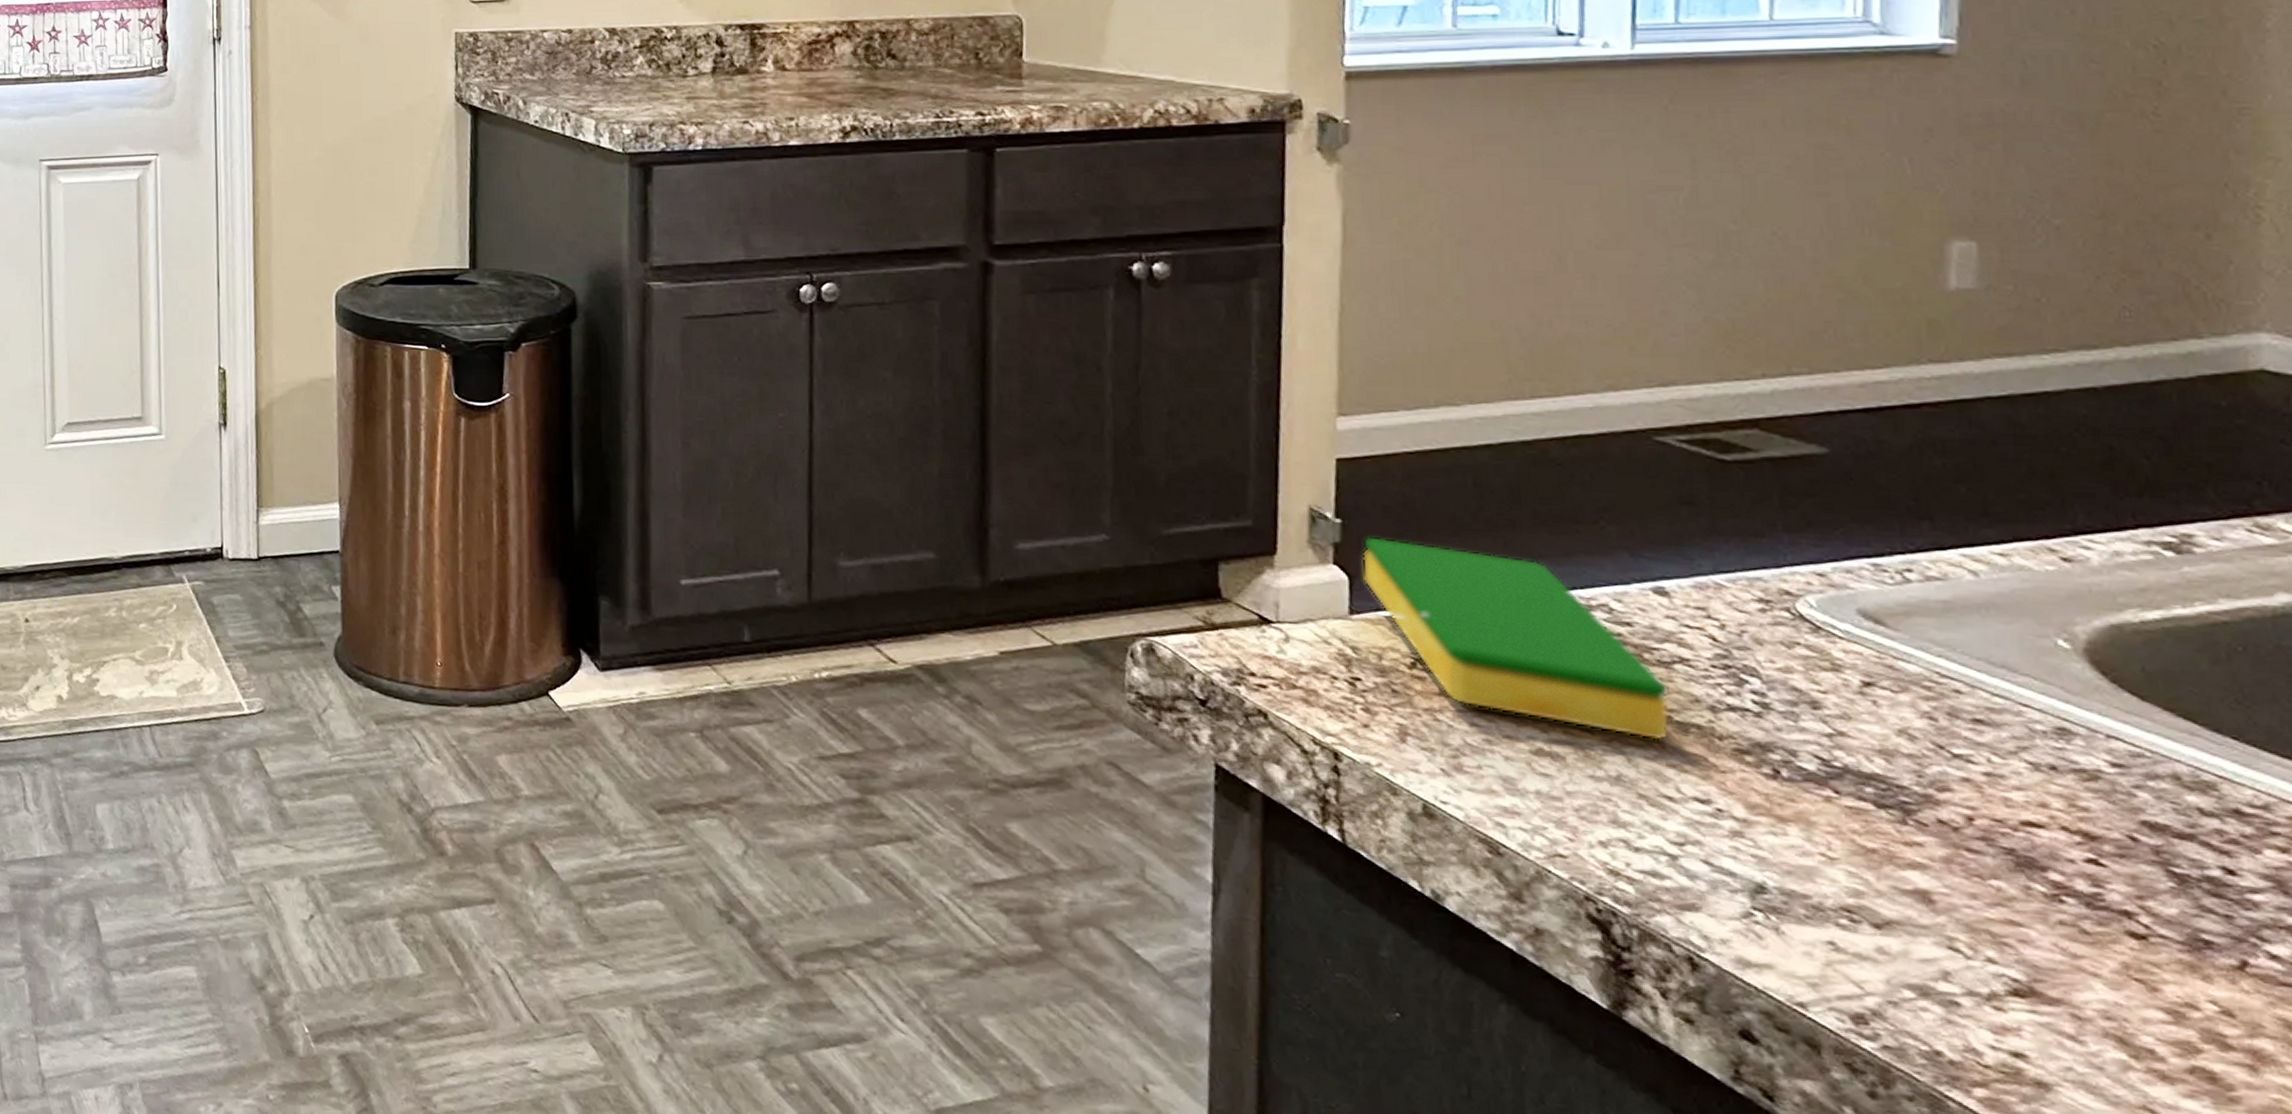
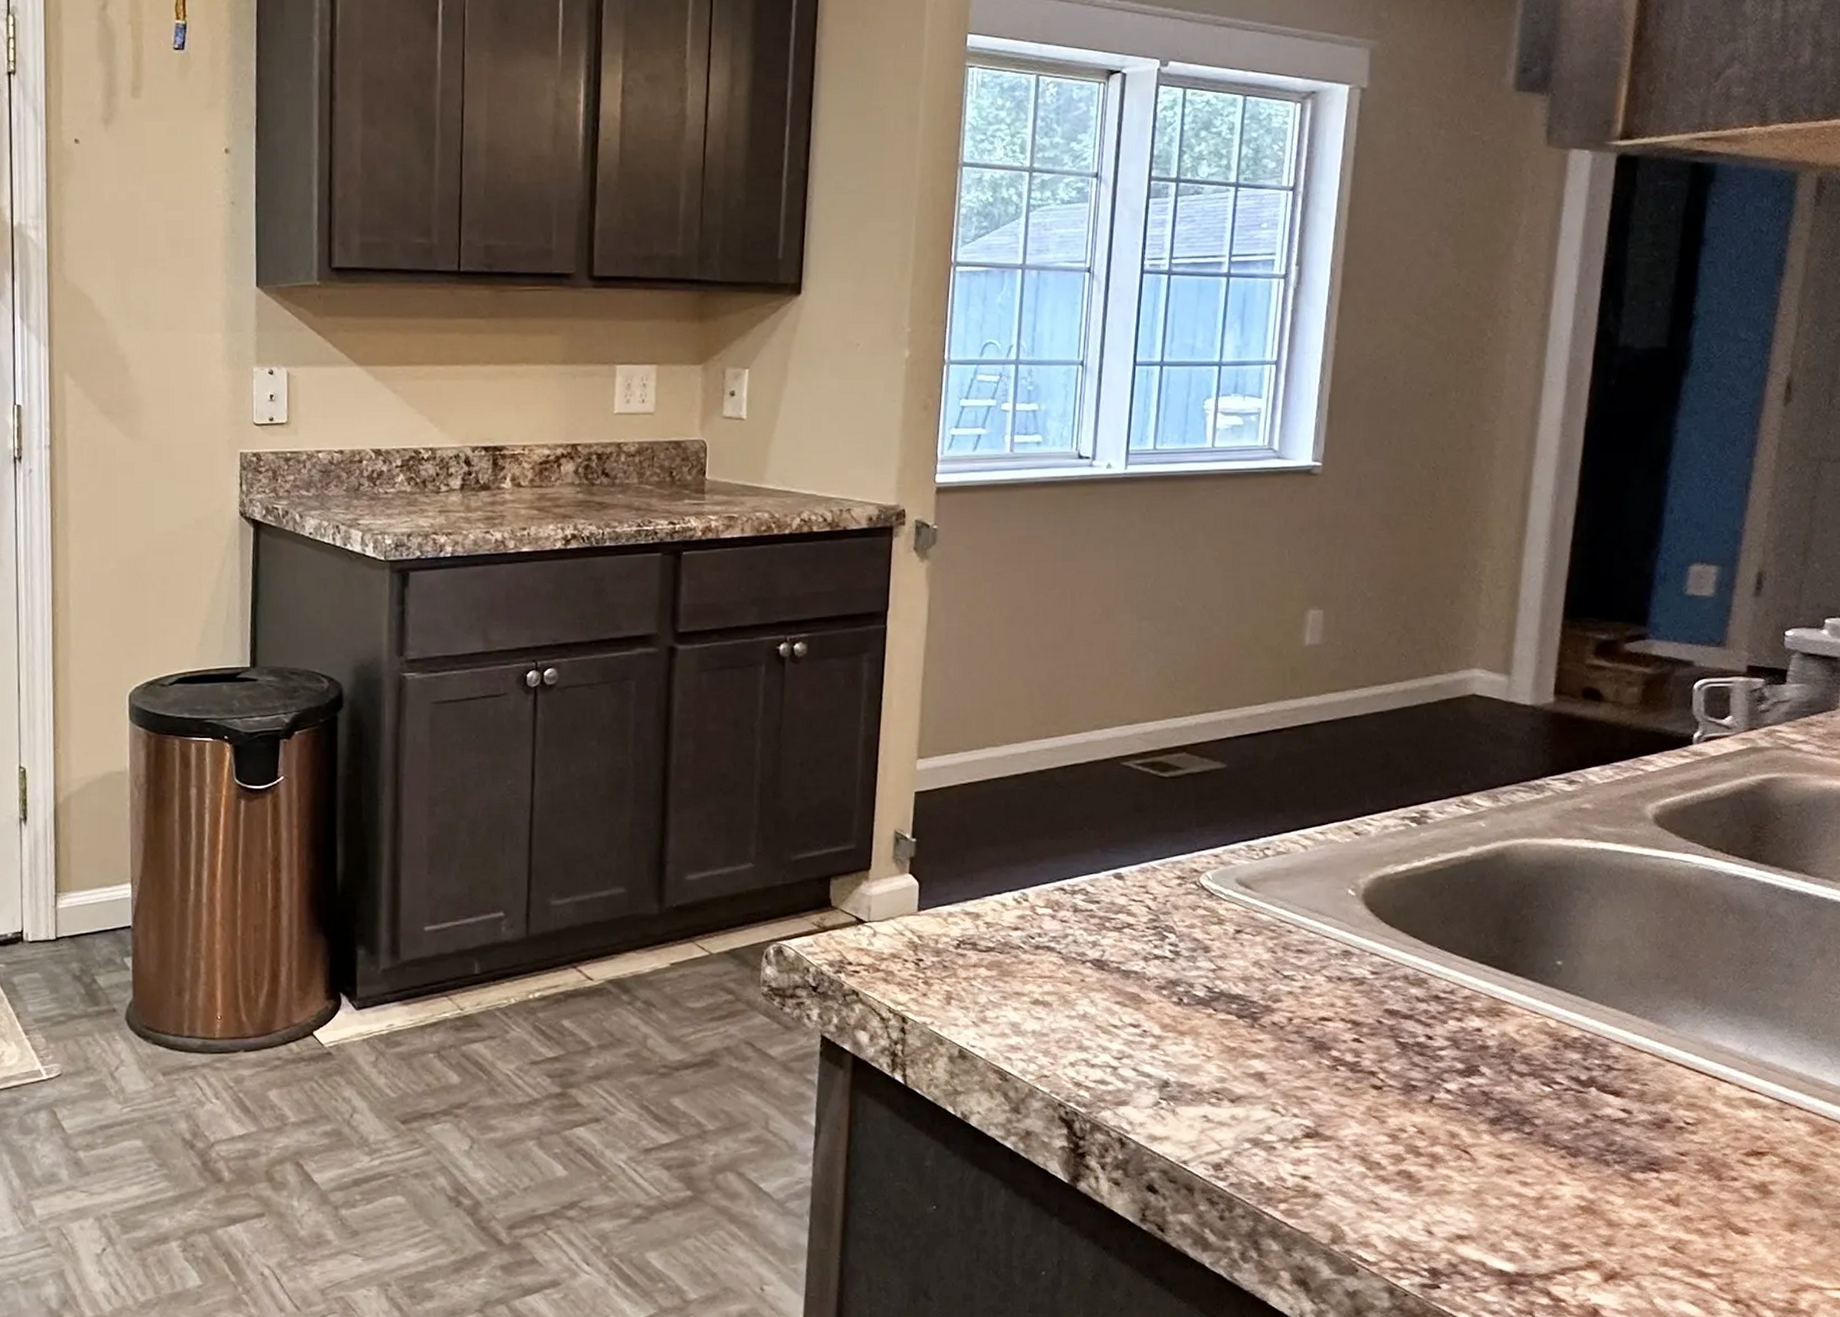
dish sponge: present [1362,536,1671,741] -> none [928,850,1120,985]

